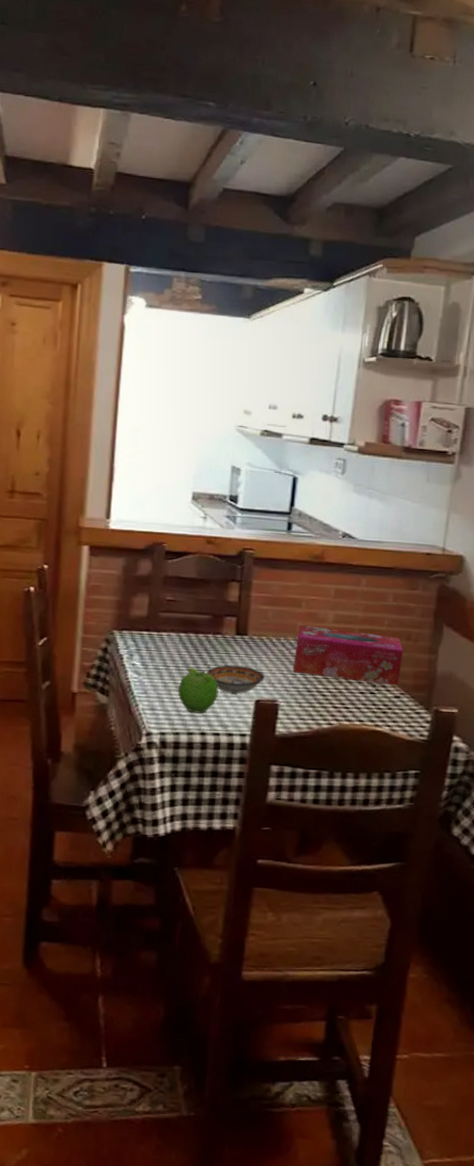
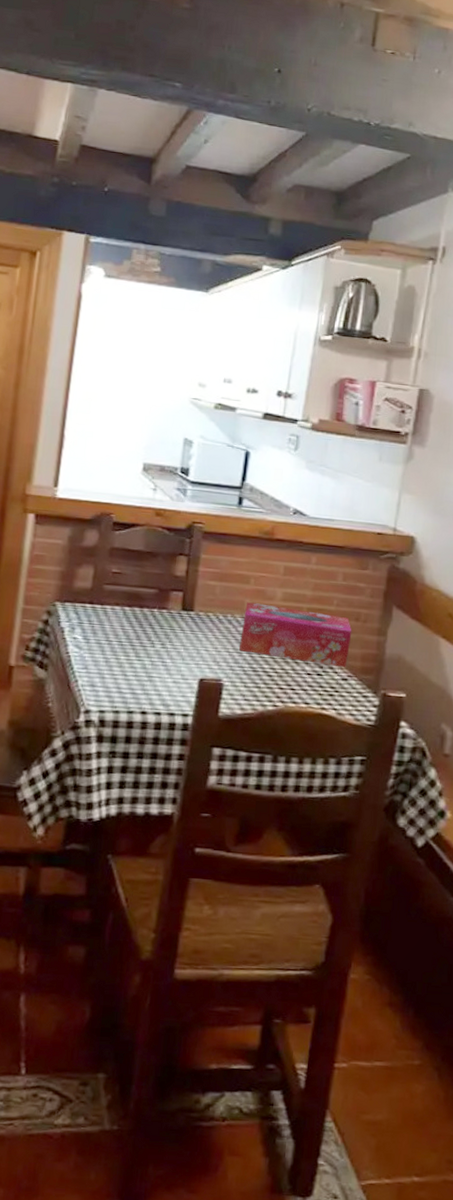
fruit: present [178,667,219,713] -> none [120,642,162,691]
bowl: present [207,664,265,695] -> none [150,641,210,673]

